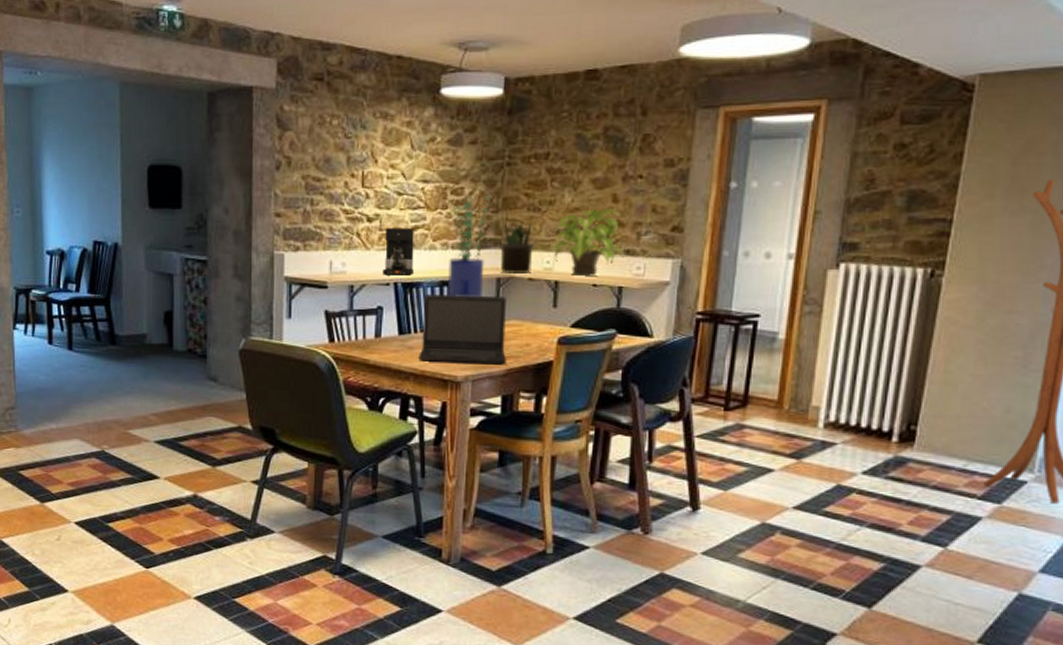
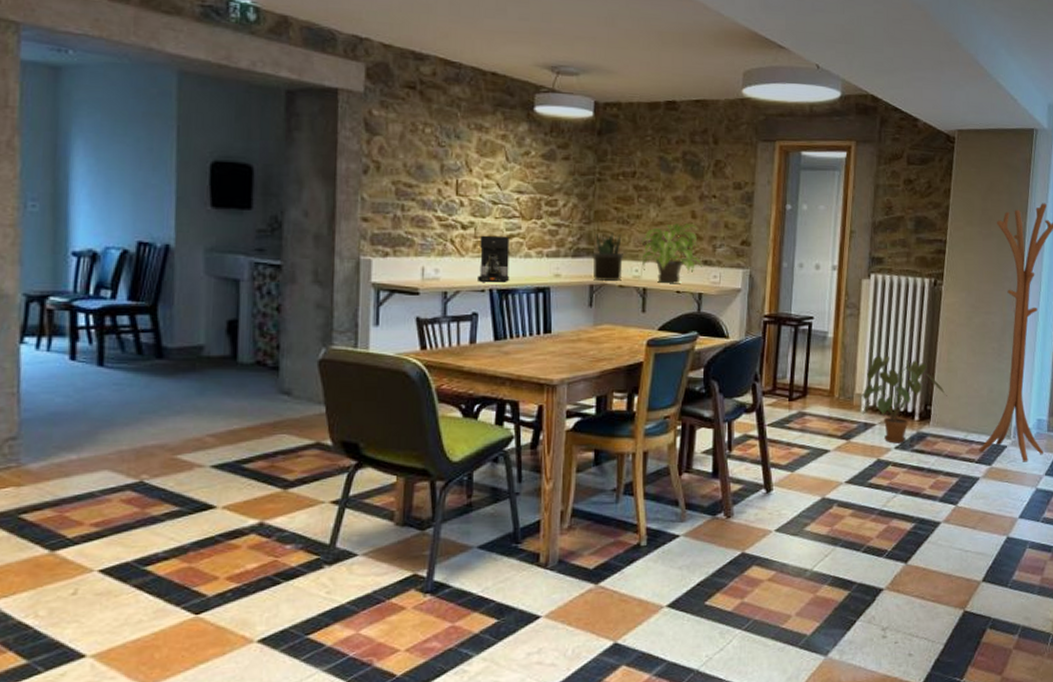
laptop: present [418,295,506,365] -> none [514,301,600,367]
vase: present [447,189,491,297] -> none [542,202,583,303]
house plant: none [819,363,939,468] -> present [861,356,946,444]

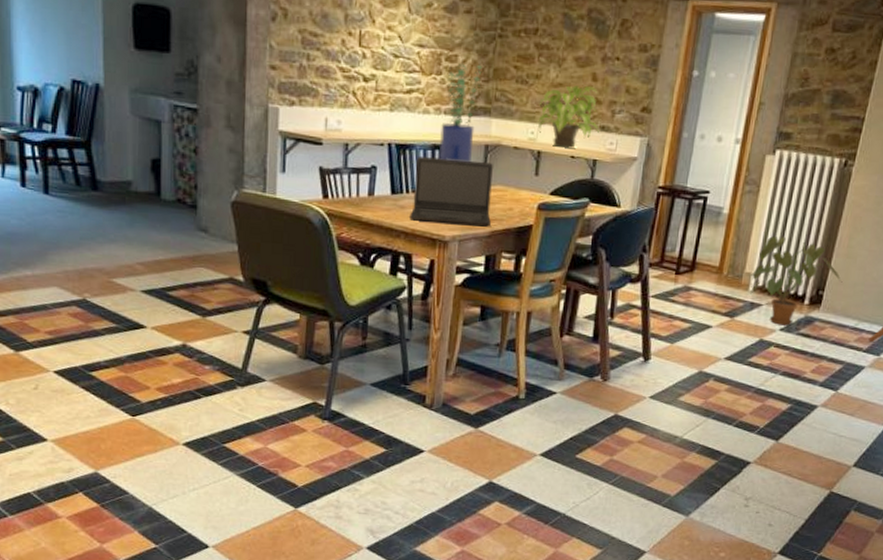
coffee maker: present [478,235,510,284] -> none [377,88,409,139]
laptop: none [514,301,600,367] -> present [409,157,493,227]
vase: none [542,202,583,303] -> present [438,58,483,162]
planter: present [592,231,623,281] -> none [489,90,520,142]

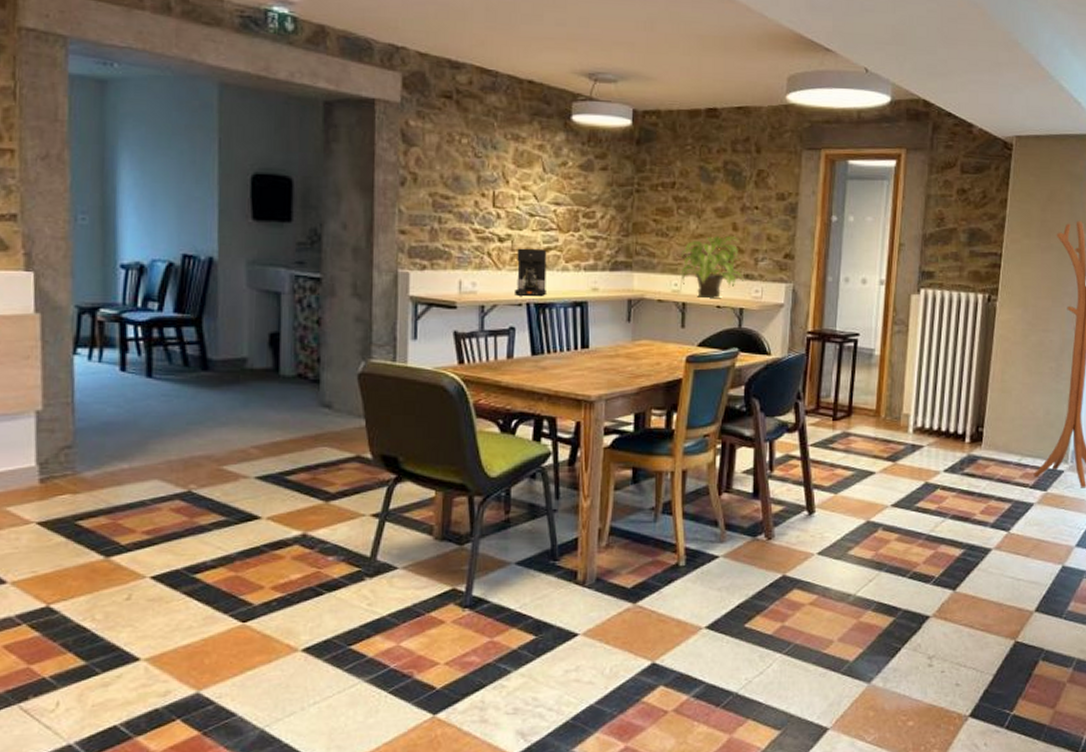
coffee maker: none [377,88,409,139] -> present [515,248,548,297]
laptop: present [409,157,493,227] -> none [552,315,638,384]
vase: present [438,58,483,162] -> none [579,213,621,317]
house plant: present [750,236,841,326] -> none [909,375,999,466]

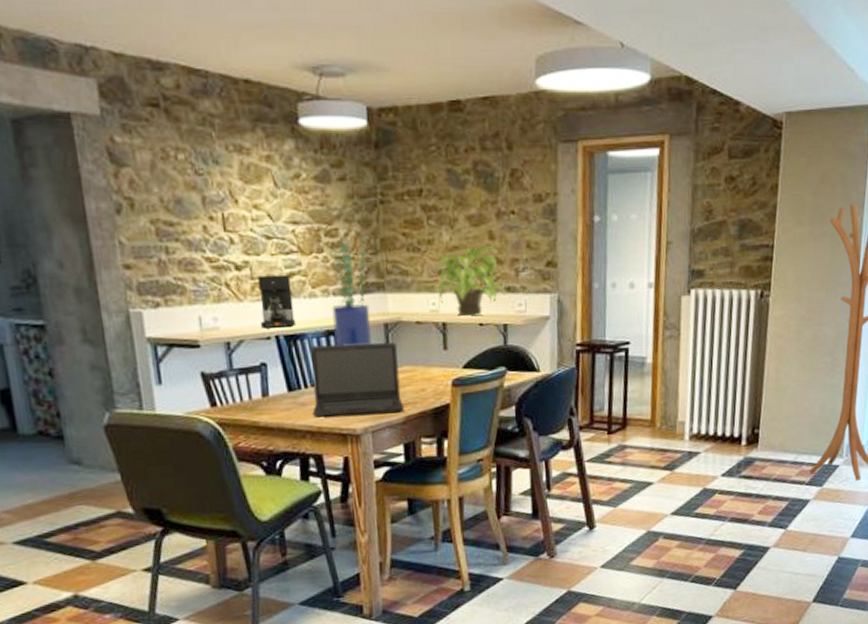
laptop: none [552,315,638,384] -> present [311,341,404,418]
vase: none [579,213,621,317] -> present [330,229,372,346]

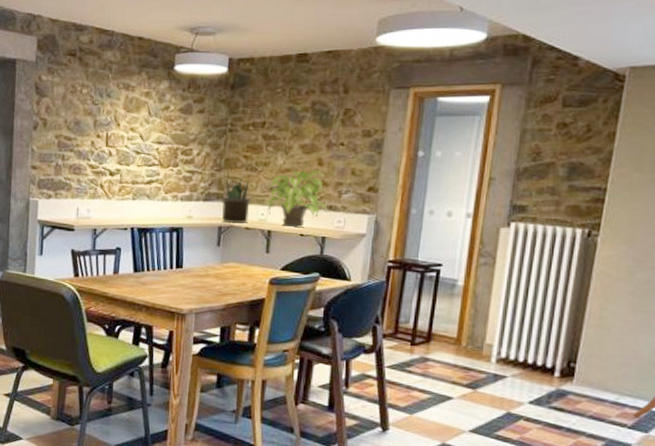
coffee maker: present [257,275,297,329] -> none [122,181,149,223]
laptop: present [311,341,404,418] -> none [150,239,226,301]
vase: present [330,229,372,346] -> none [176,151,215,242]
planter: none [383,262,419,318] -> present [222,177,250,223]

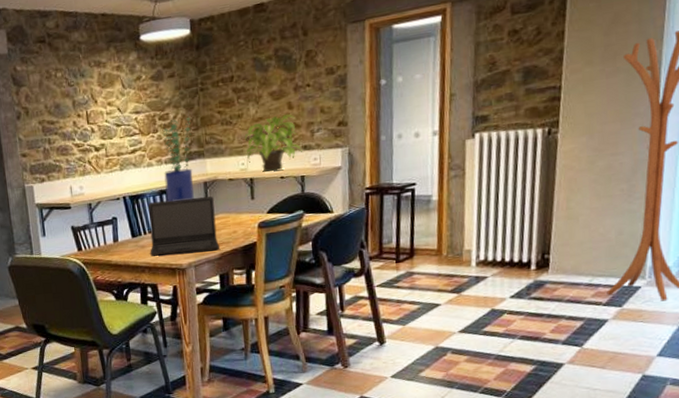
laptop: none [150,239,226,301] -> present [148,196,220,256]
vase: none [176,151,215,242] -> present [162,111,194,202]
planter: present [222,177,250,223] -> none [203,133,231,177]

